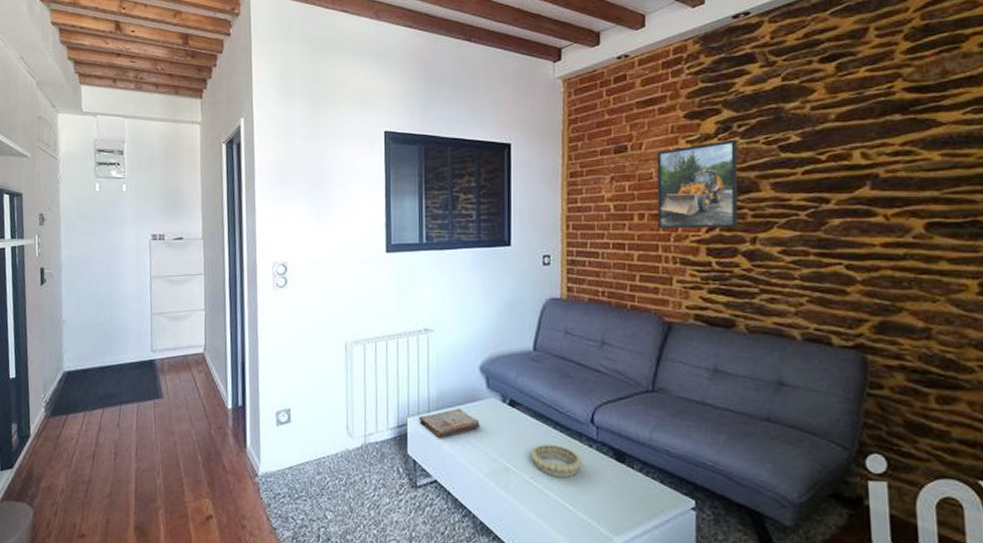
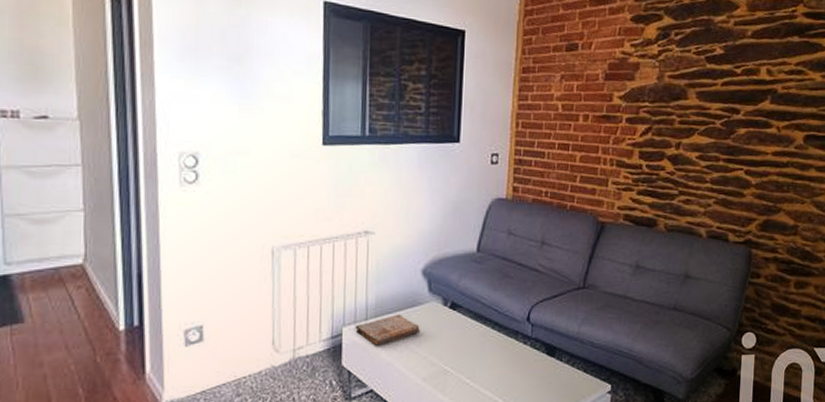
decorative bowl: present [530,443,582,477] -> none [468,343,517,375]
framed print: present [657,140,739,229] -> none [600,47,673,133]

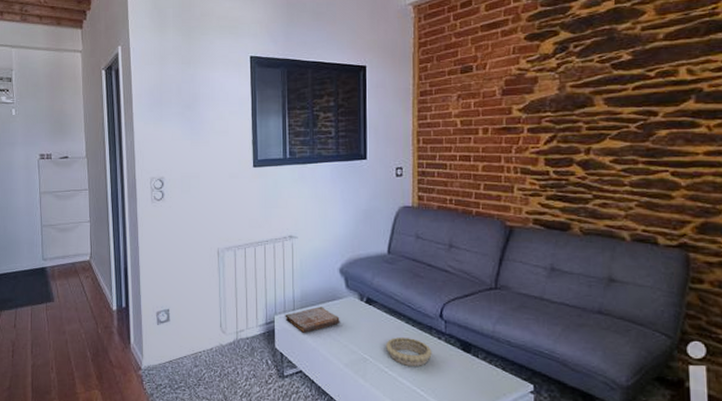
decorative bowl: none [468,343,517,375] -> present [385,336,432,366]

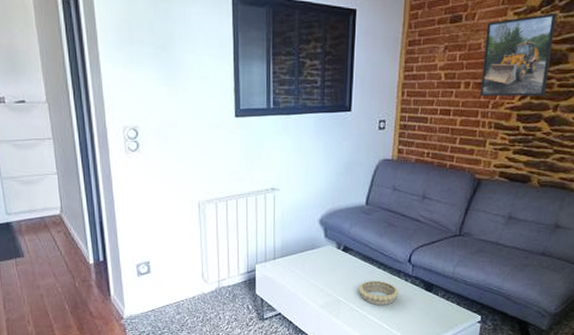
book: present [285,306,340,333] -> none [266,255,318,280]
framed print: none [499,59,574,142] -> present [480,13,557,97]

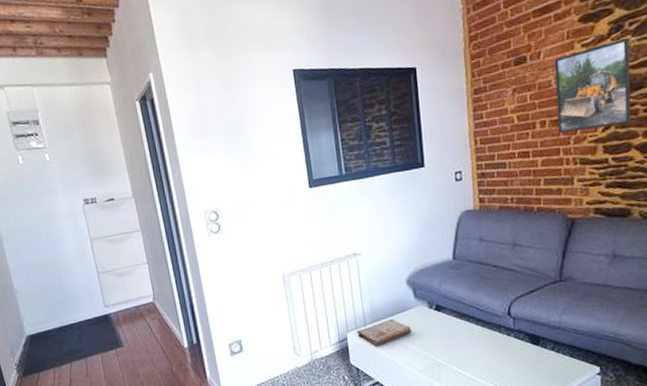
book: none [266,255,318,280] -> present [357,319,411,346]
decorative bowl: present [358,280,399,305] -> none [457,338,503,365]

